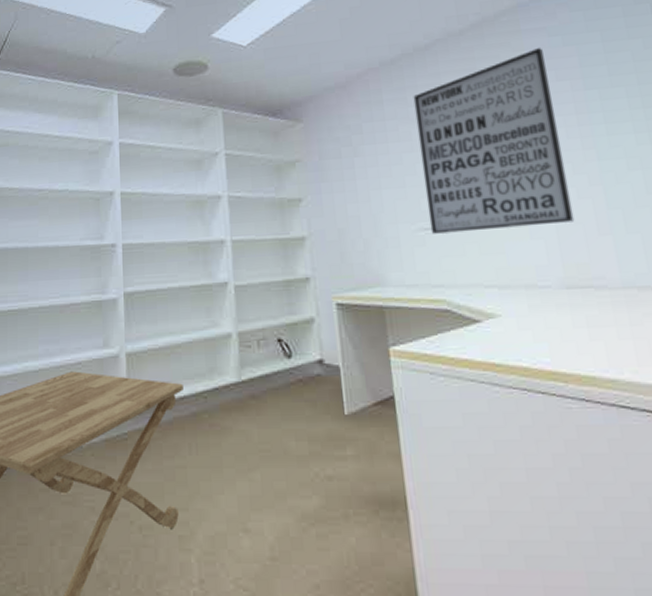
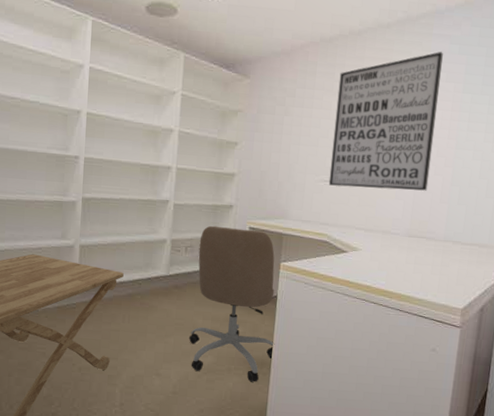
office chair: none [274,306,406,534] -> present [188,225,275,382]

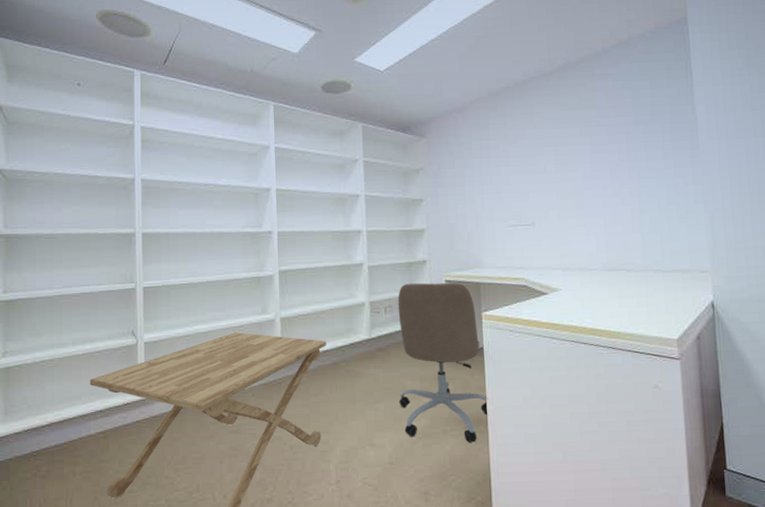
wall art: present [328,52,443,191] -> none [511,90,618,229]

